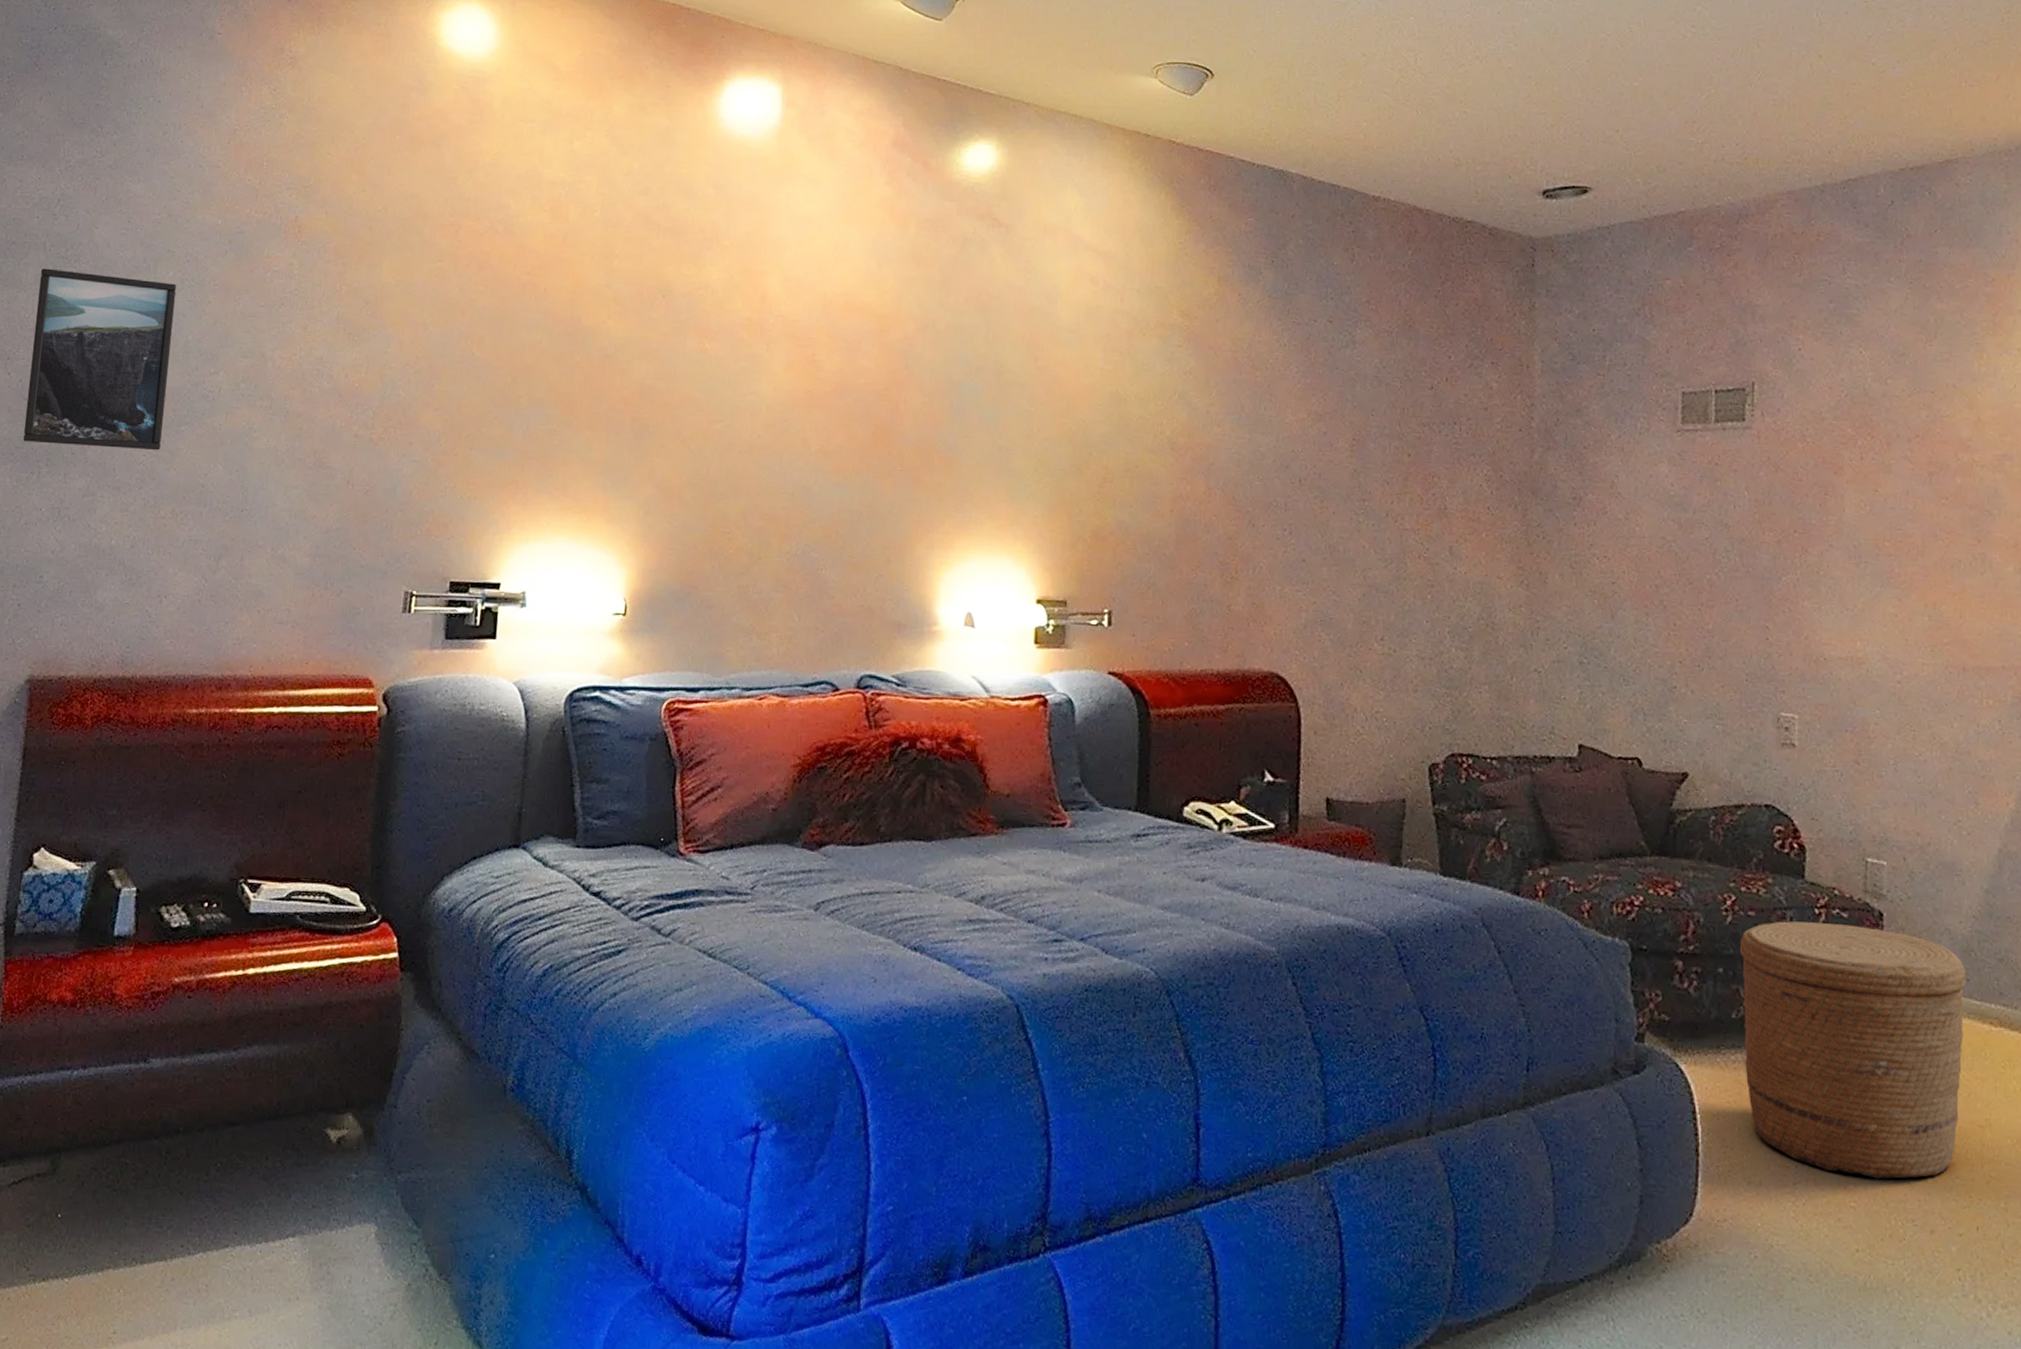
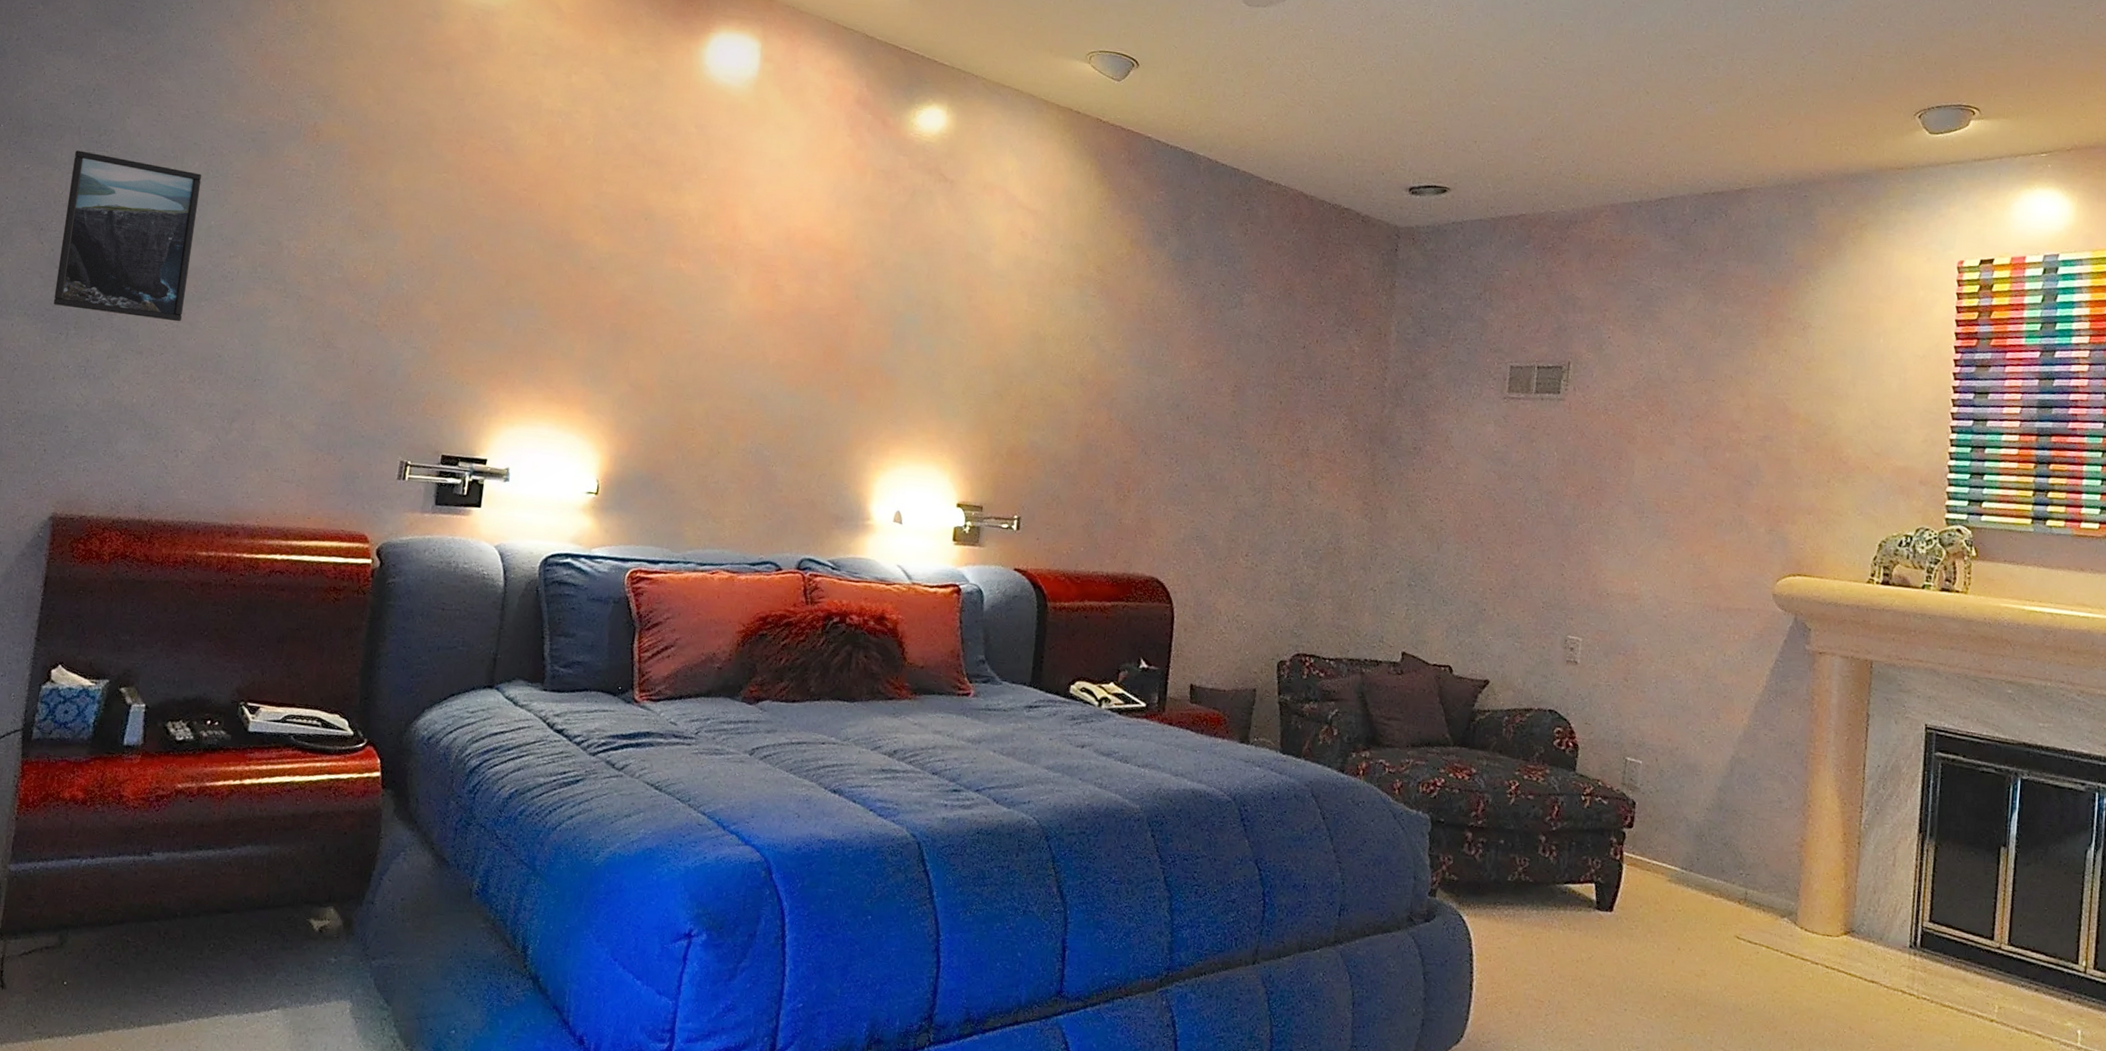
basket: present [1739,921,1967,1180] -> none [1515,804,1697,1015]

